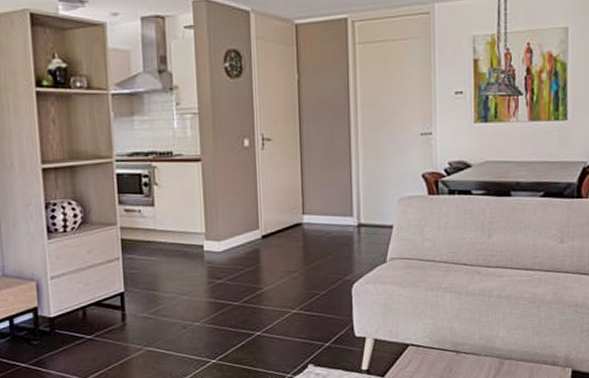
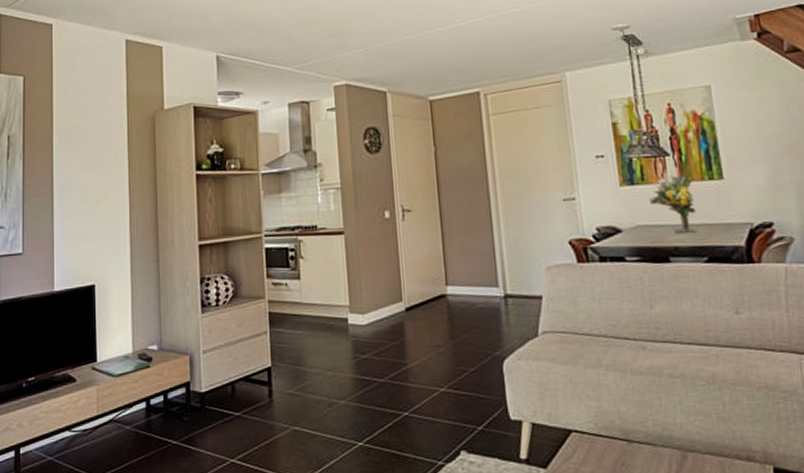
bouquet: none [499,114,540,169] -> present [649,175,698,233]

